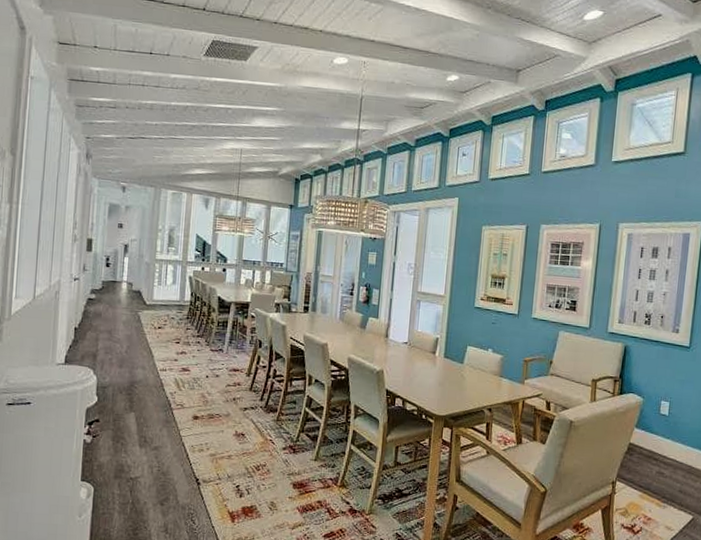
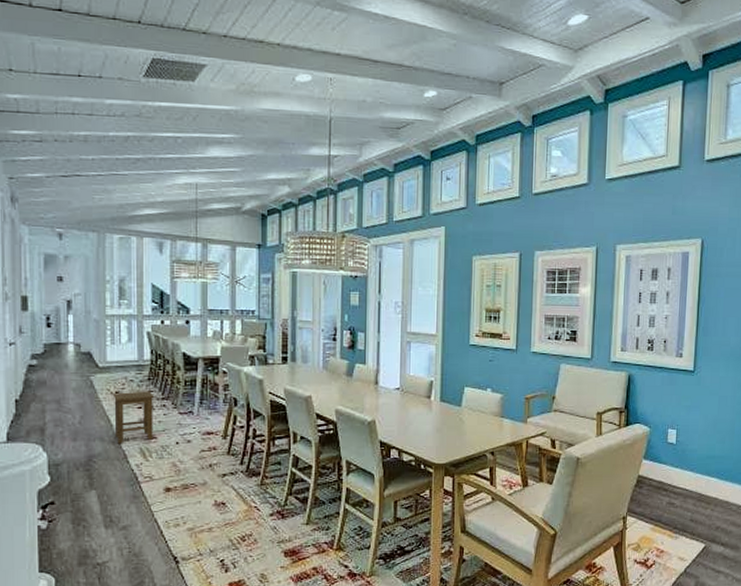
stool: none [154,328,191,374] -> present [112,391,155,444]

